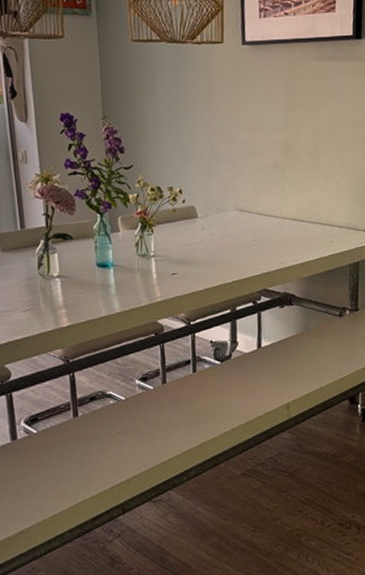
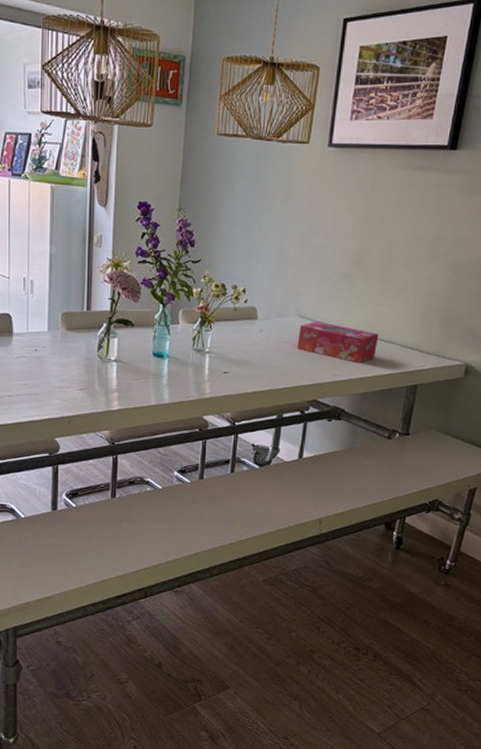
tissue box: none [240,212,317,249] -> present [297,320,379,364]

